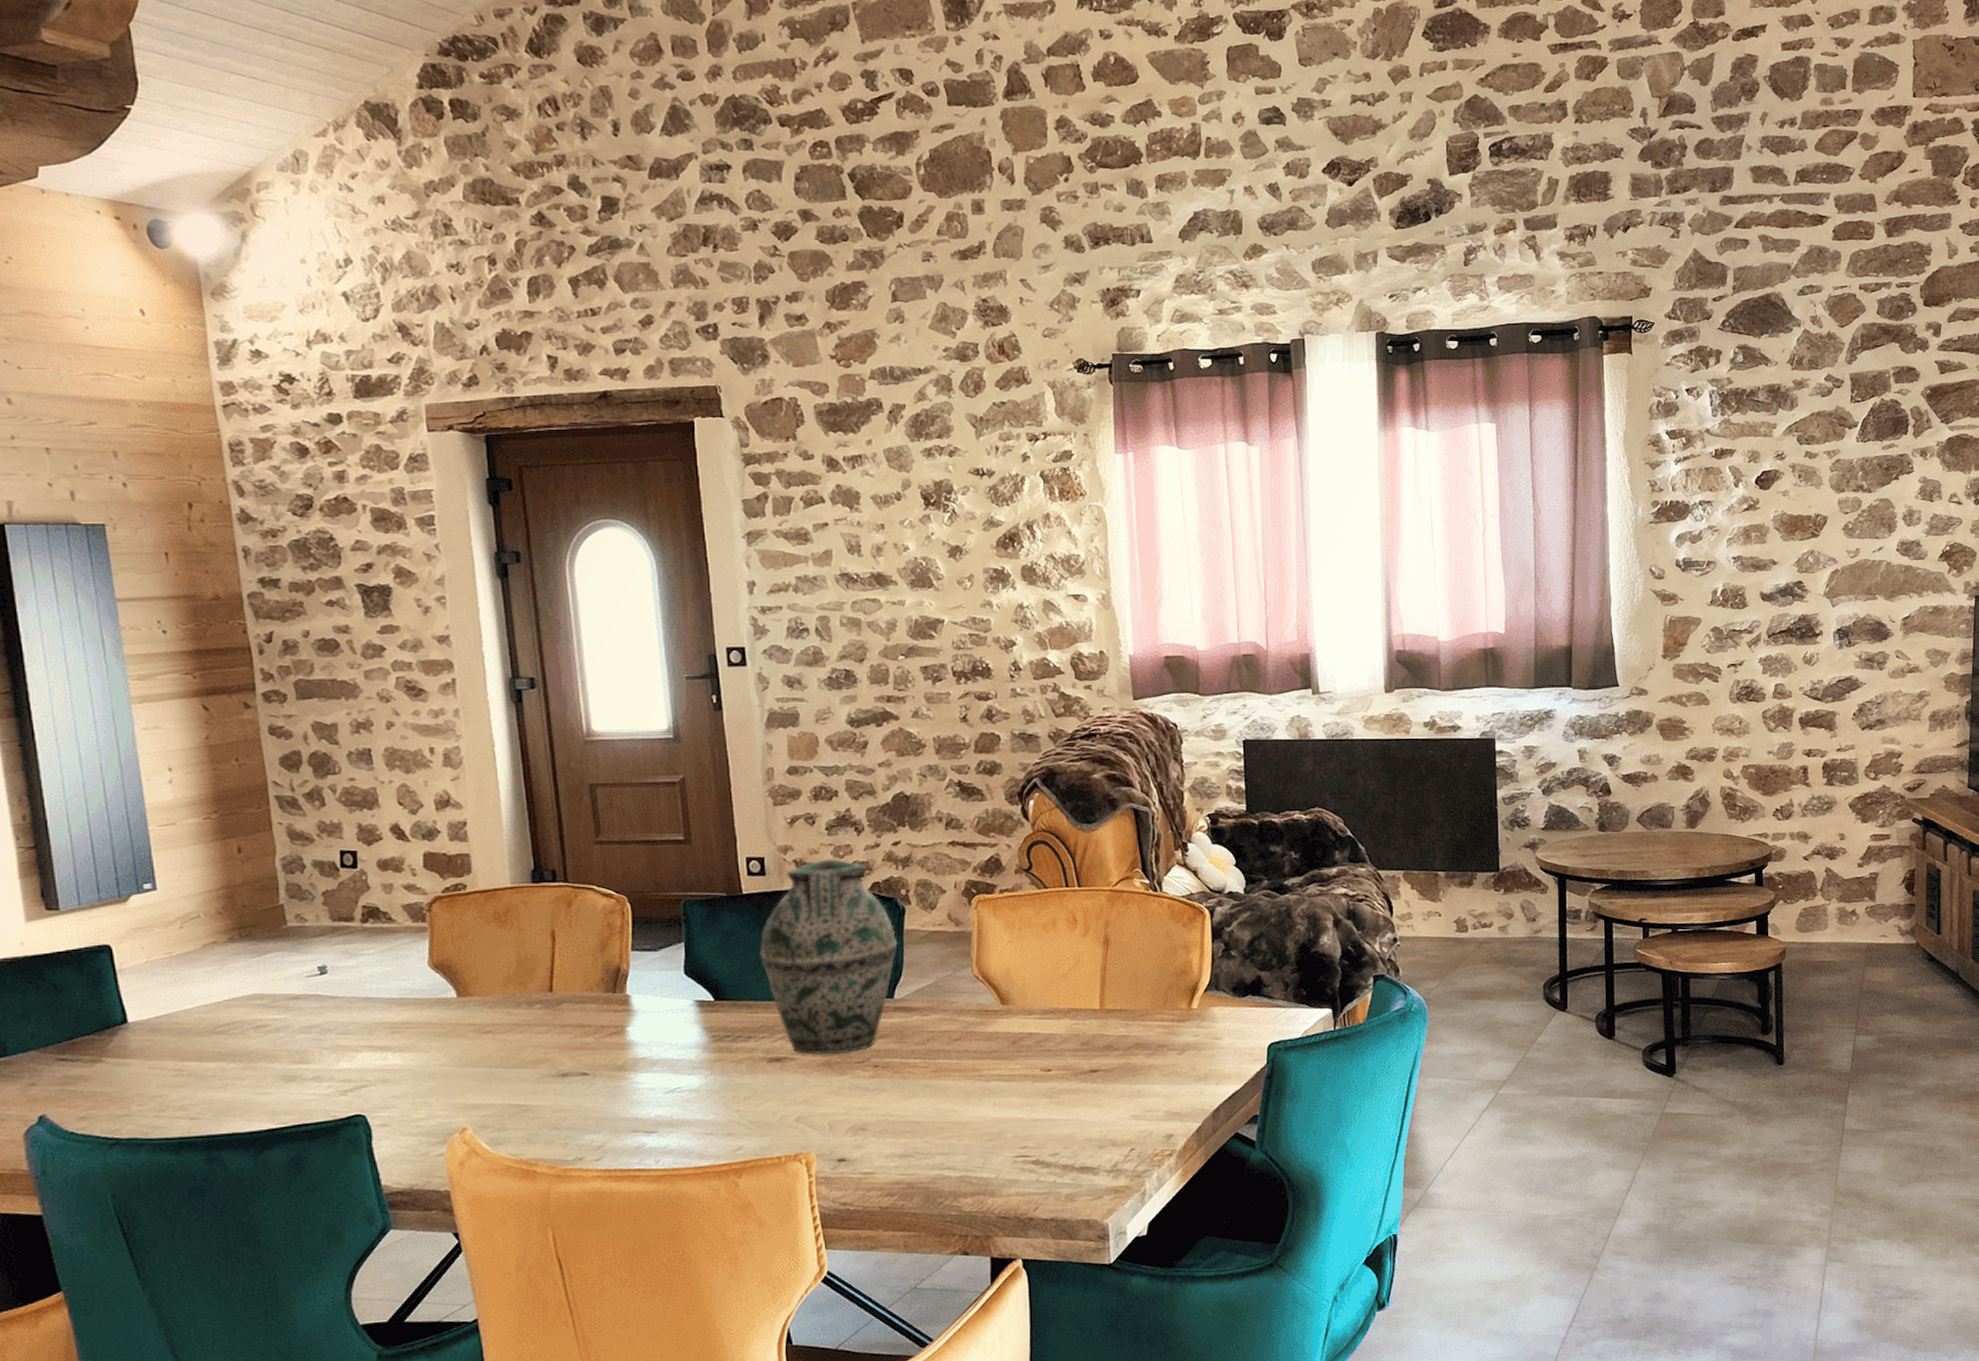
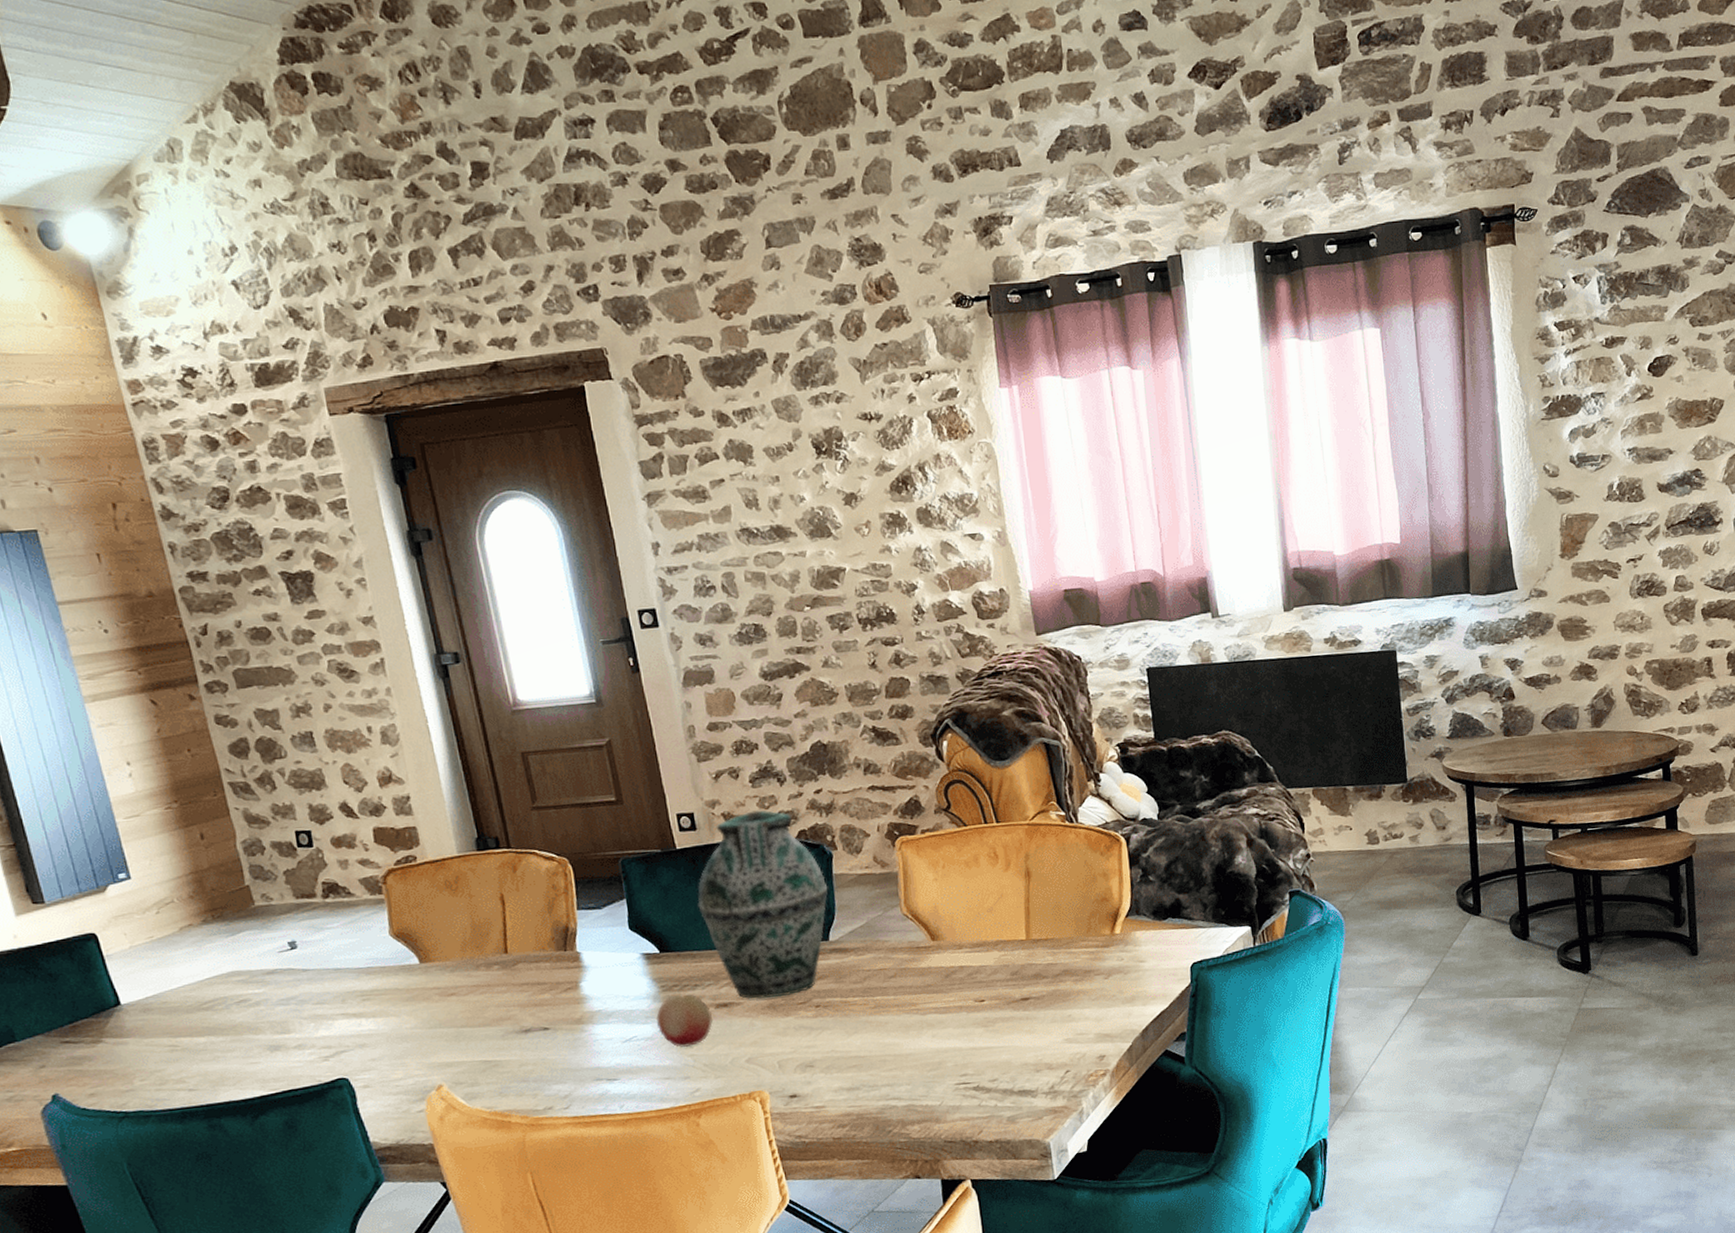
fruit: none [703,1045,764,1102] -> present [655,994,714,1047]

